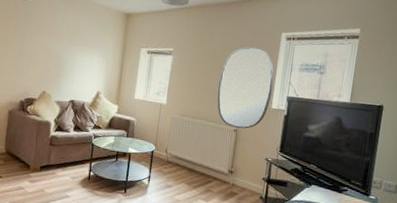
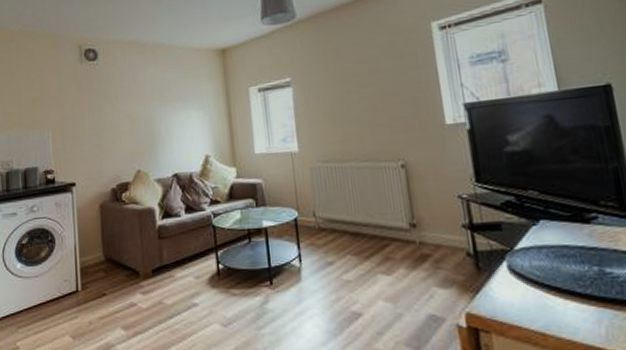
home mirror: present [217,46,274,129] -> none [362,48,442,163]

